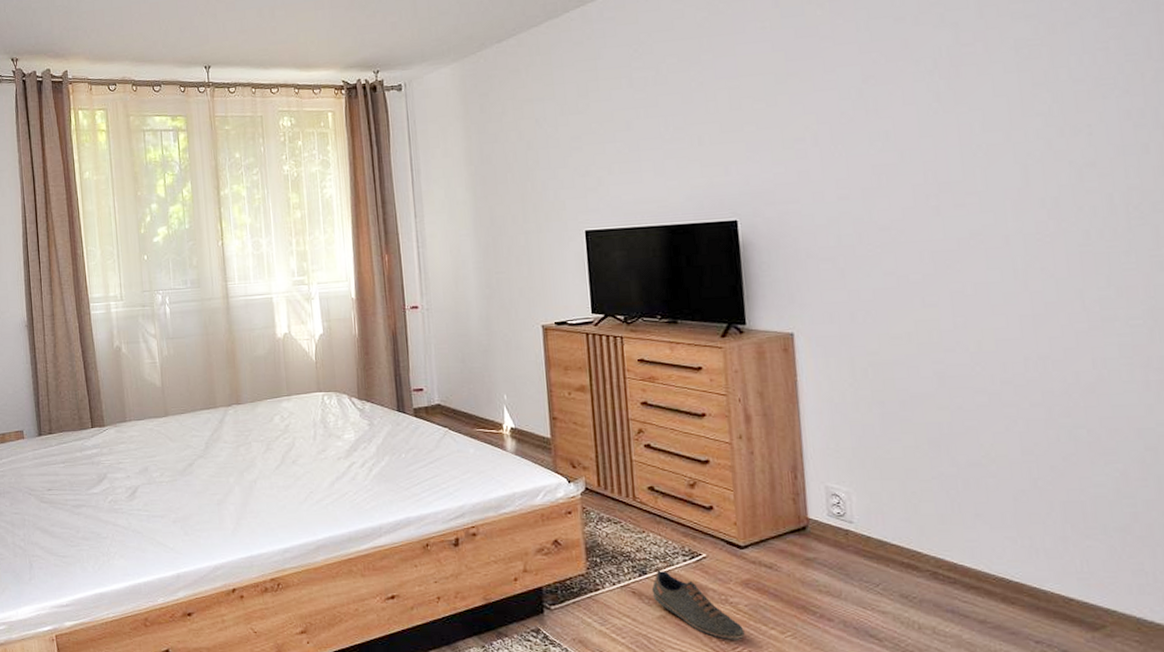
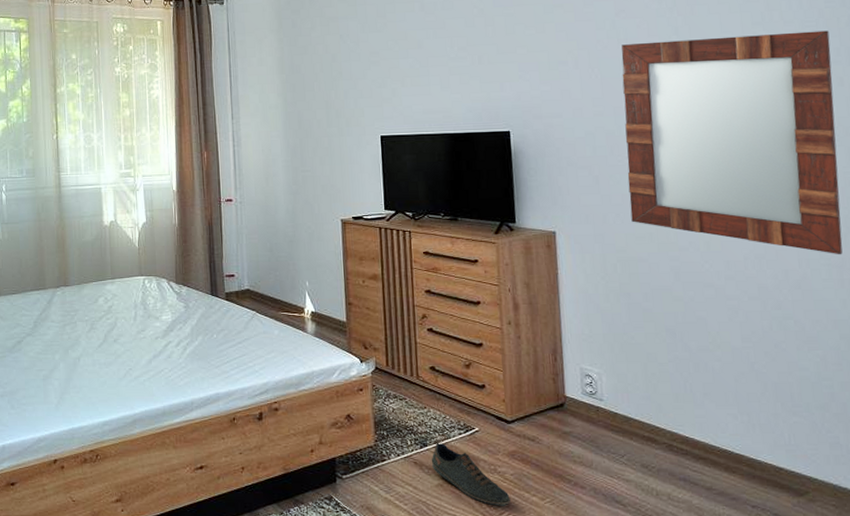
home mirror: none [870,88,1149,353] -> present [621,30,843,255]

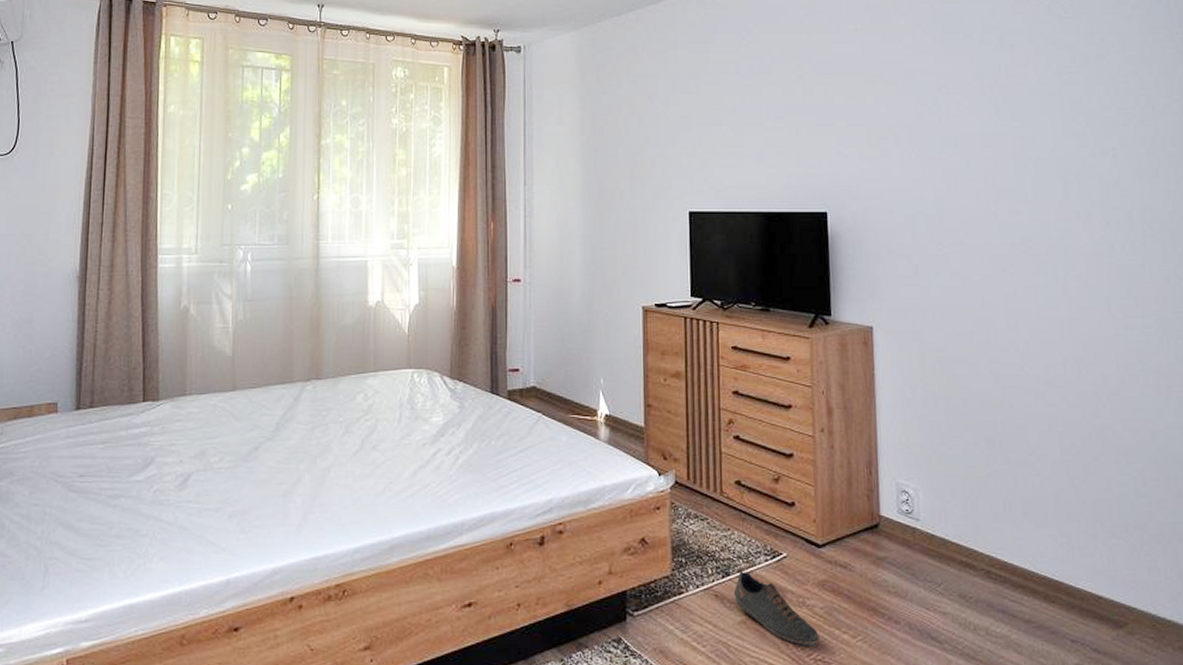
home mirror: present [621,30,843,255] -> none [942,119,1159,360]

